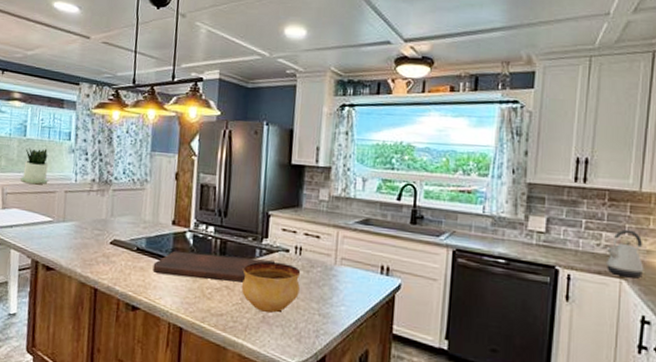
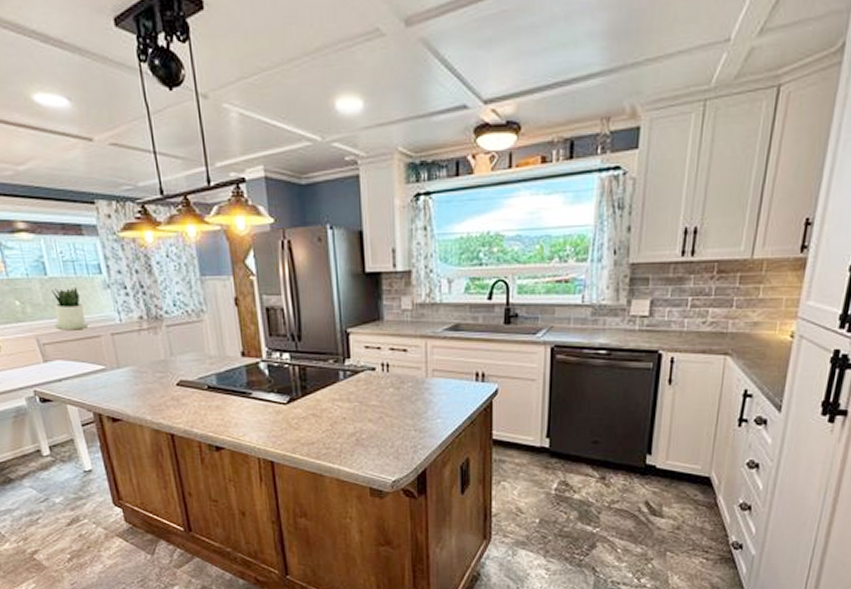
cutting board: present [153,250,276,283] -> none [229,382,363,409]
bowl: present [241,261,301,314] -> none [328,383,391,436]
kettle: present [605,229,644,279] -> none [710,302,750,353]

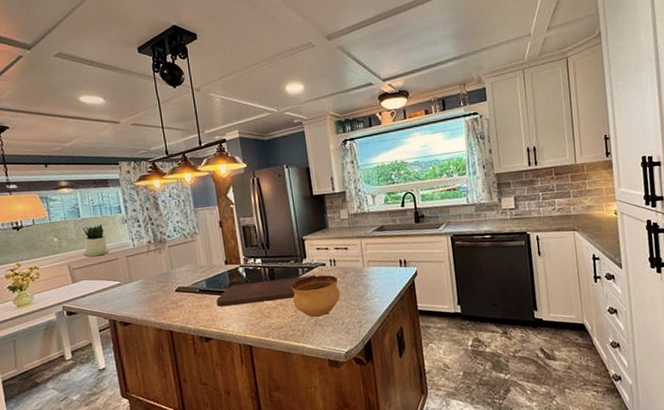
cutting board: none [229,382,363,409] -> present [216,275,317,306]
bowl: none [328,383,391,436] -> present [291,275,340,318]

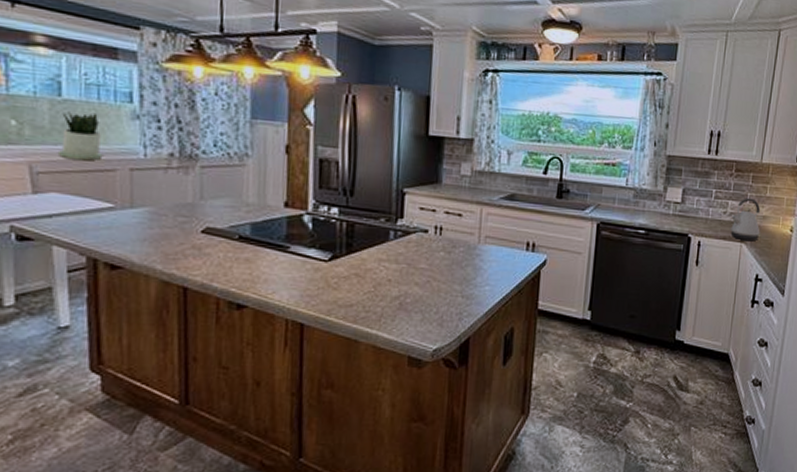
cutting board: present [216,275,317,306] -> none [262,237,413,268]
bowl: present [291,275,340,318] -> none [373,244,442,300]
kettle: none [561,193,589,229] -> present [730,197,760,242]

